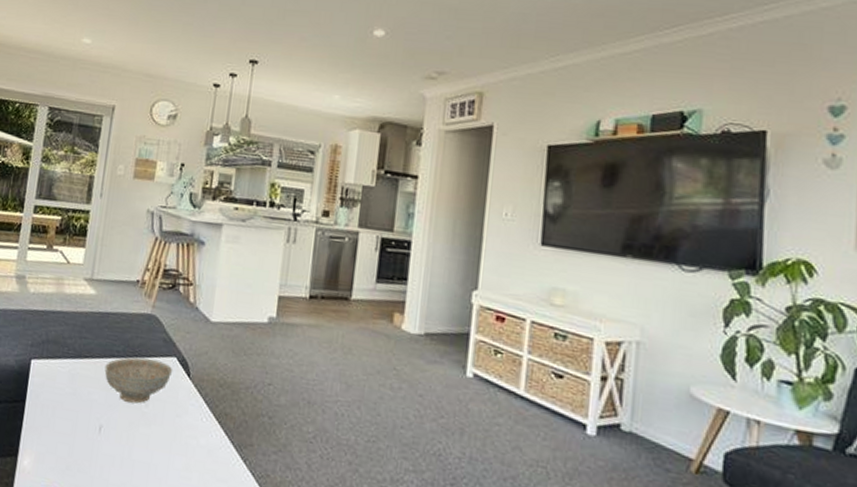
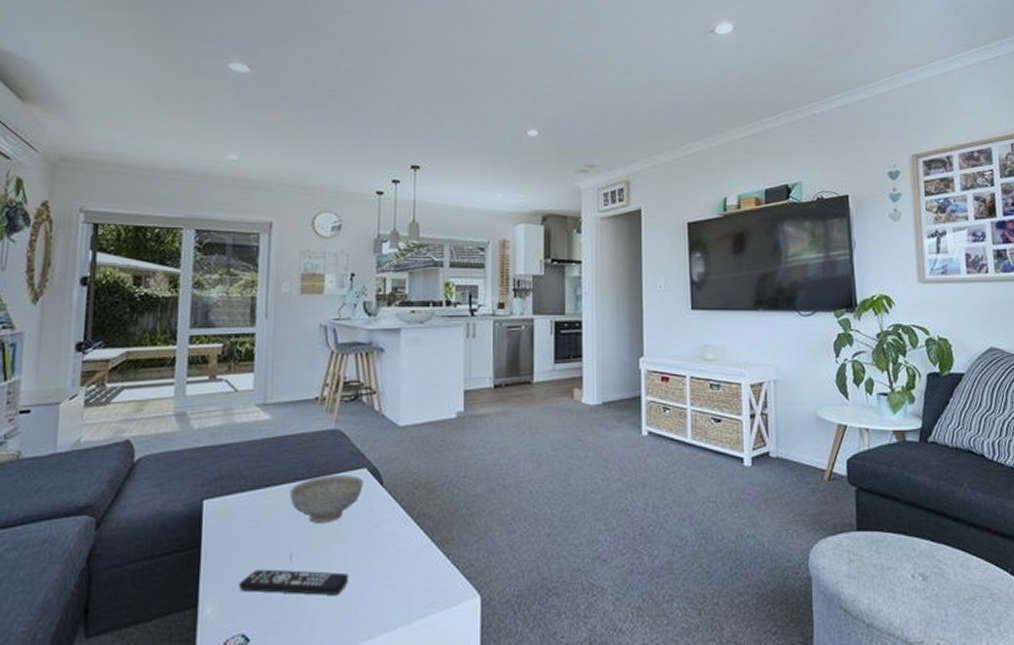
remote control: none [52,433,150,474] -> present [238,569,349,595]

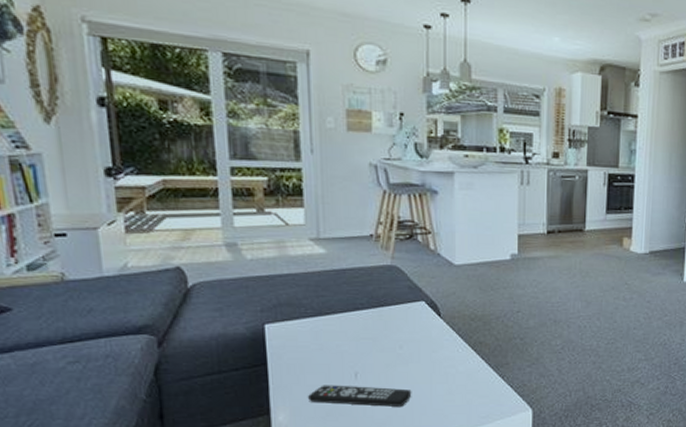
decorative bowl: present [289,475,365,523] -> none [350,306,423,347]

